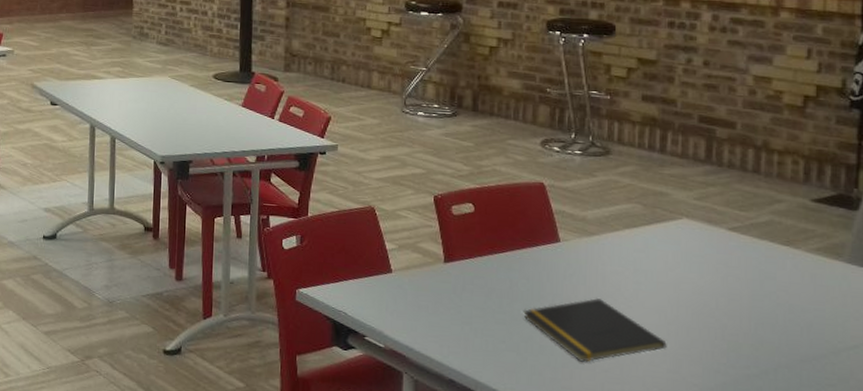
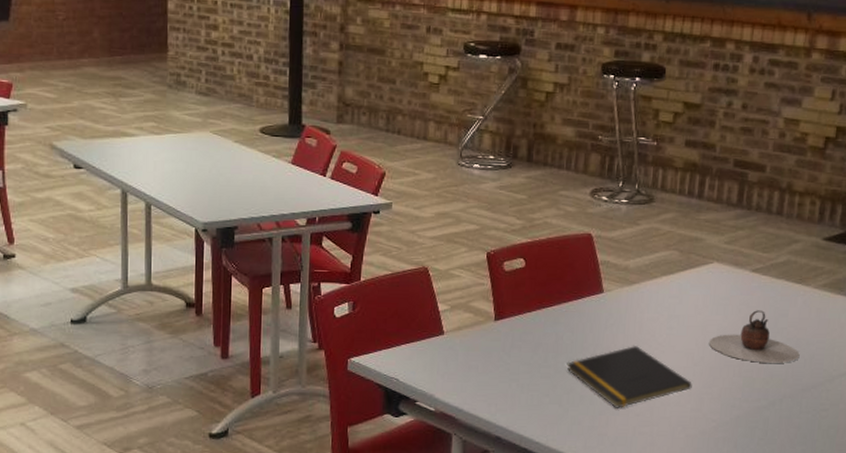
teapot: none [683,270,794,330] -> present [708,310,800,364]

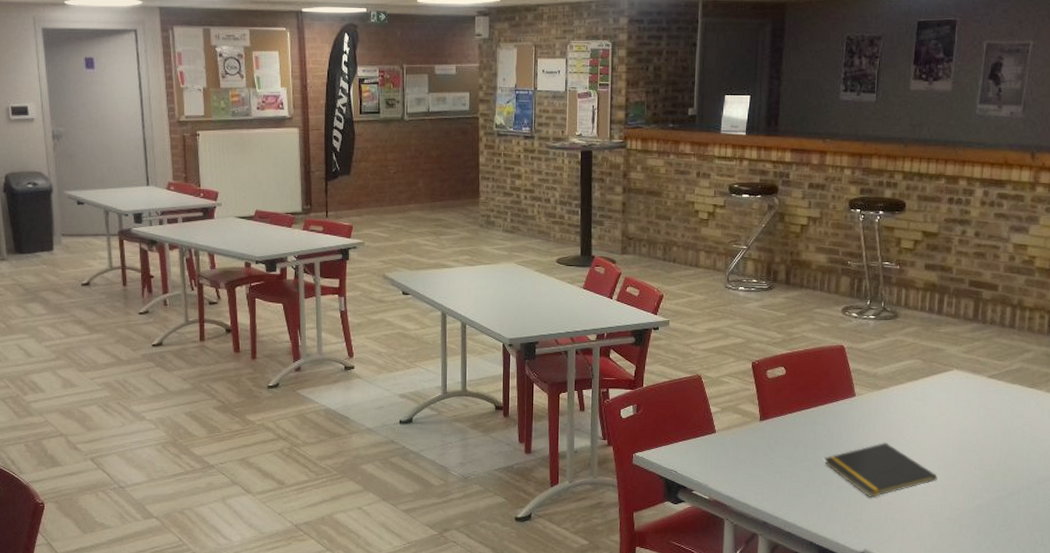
teapot: present [708,310,800,364] -> none [951,411,1035,459]

